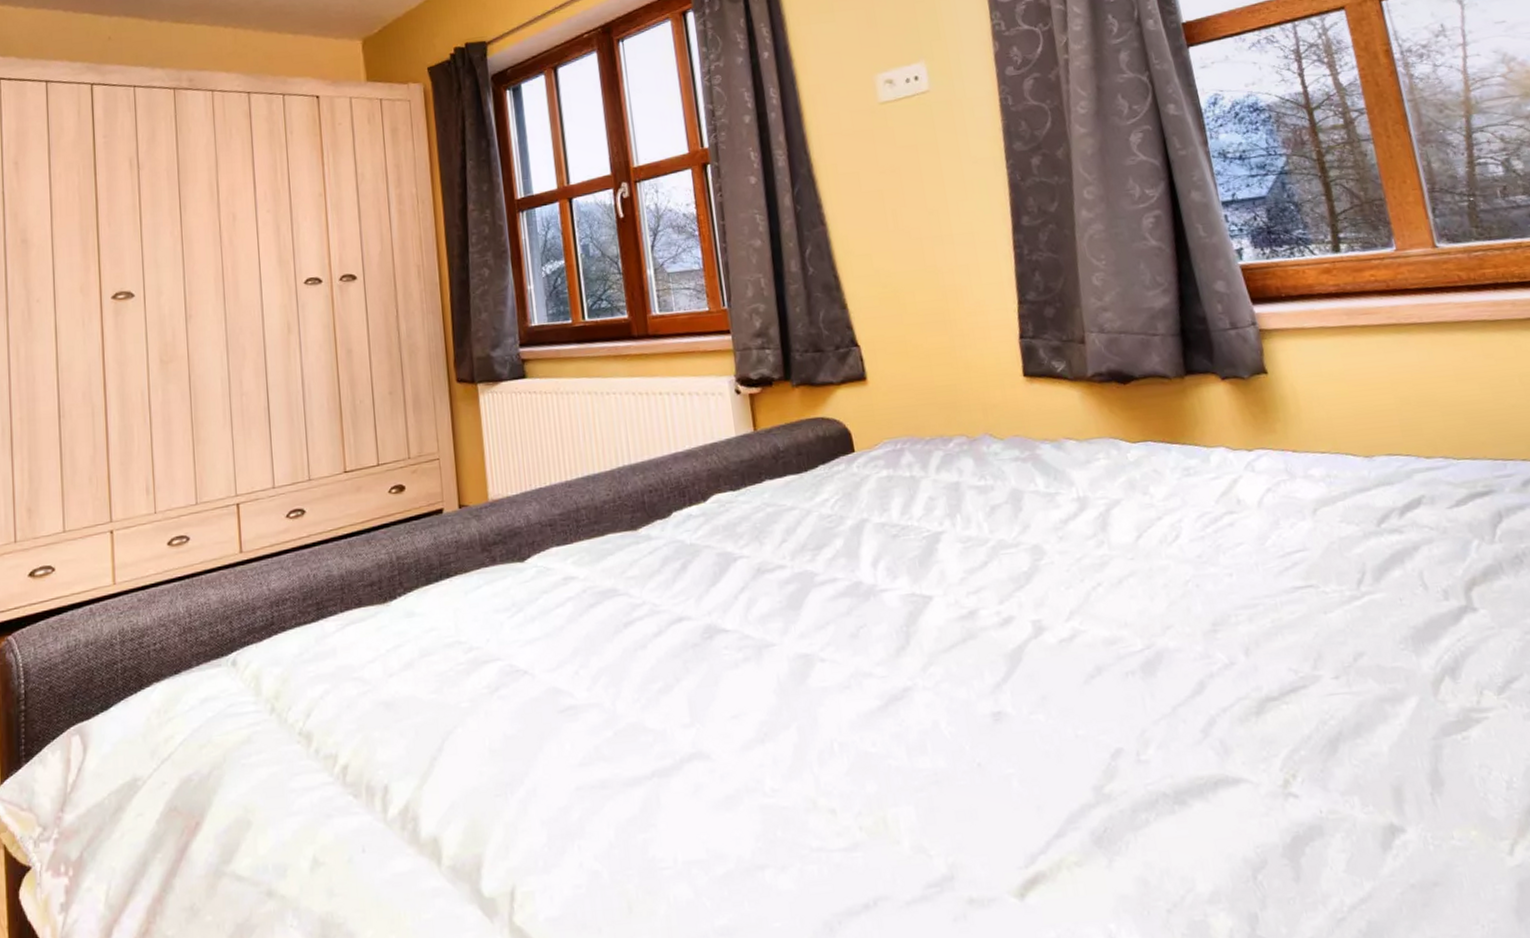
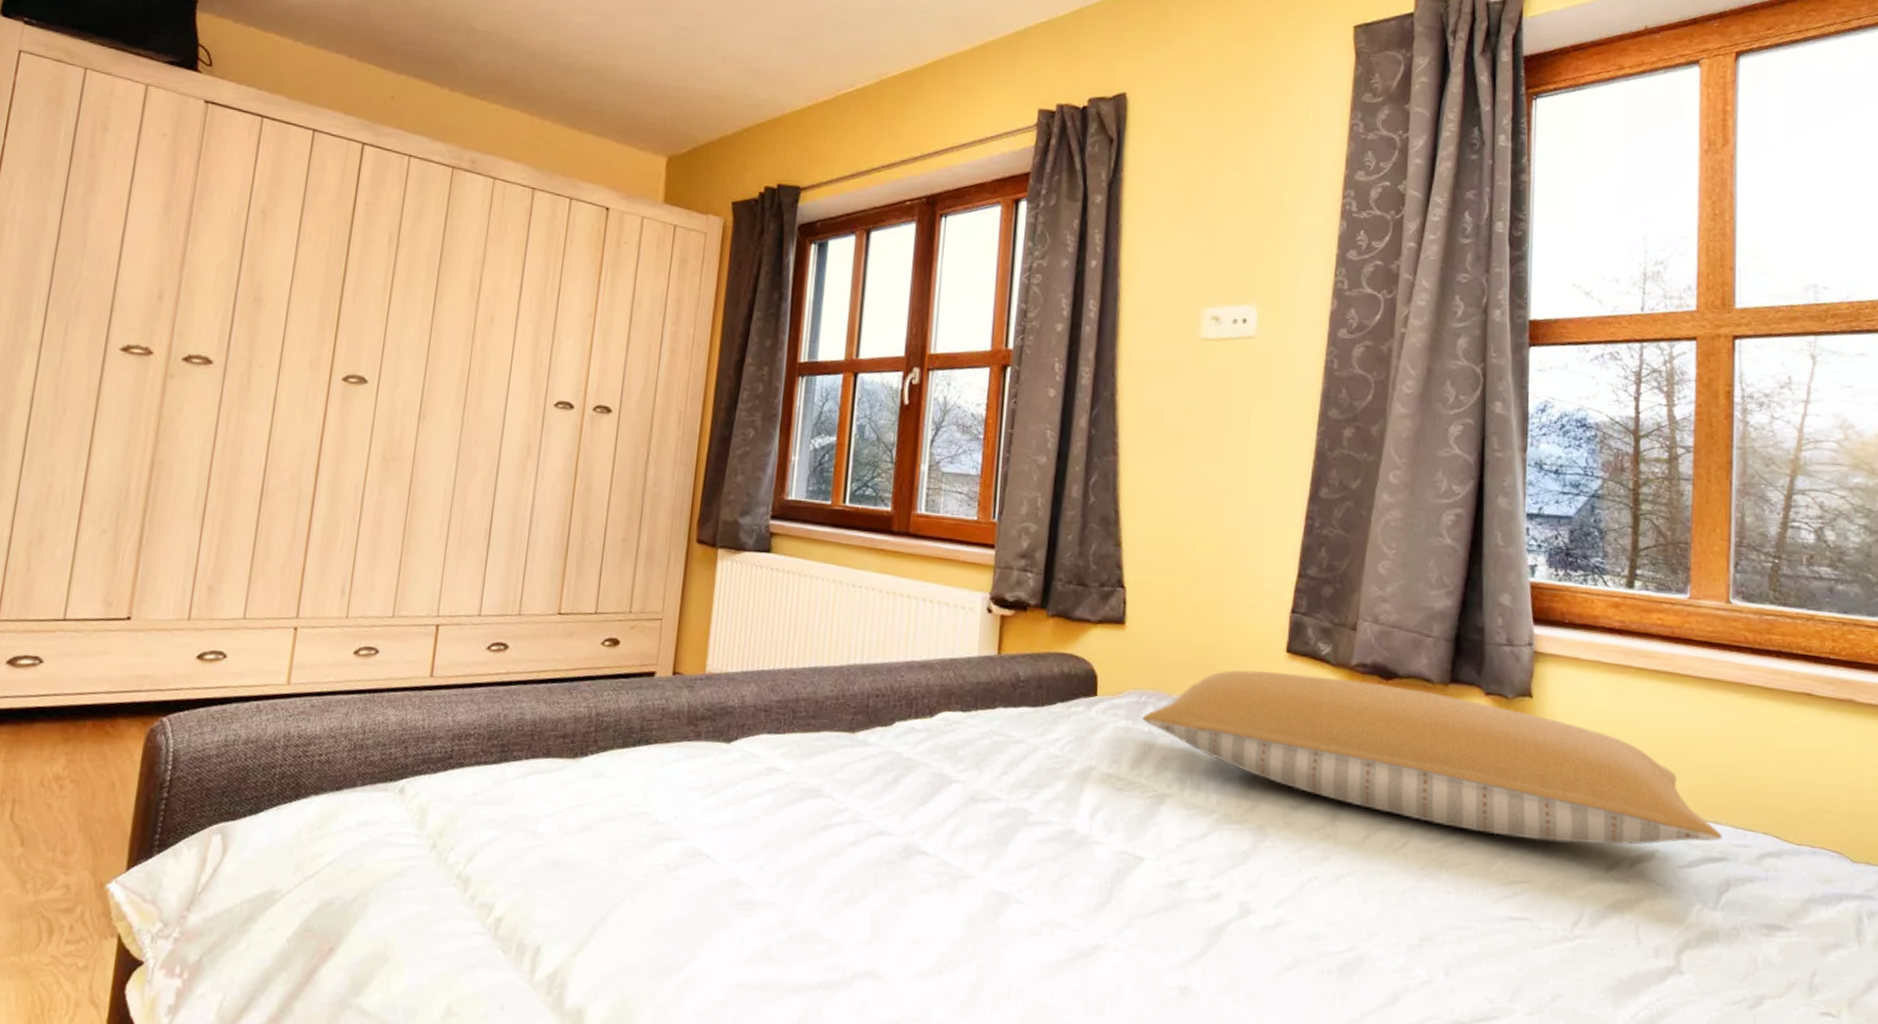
pillow: none [901,387,1484,512] -> present [1142,670,1722,846]

